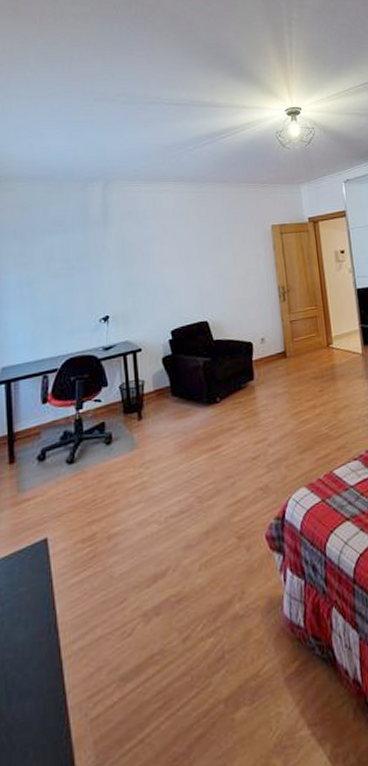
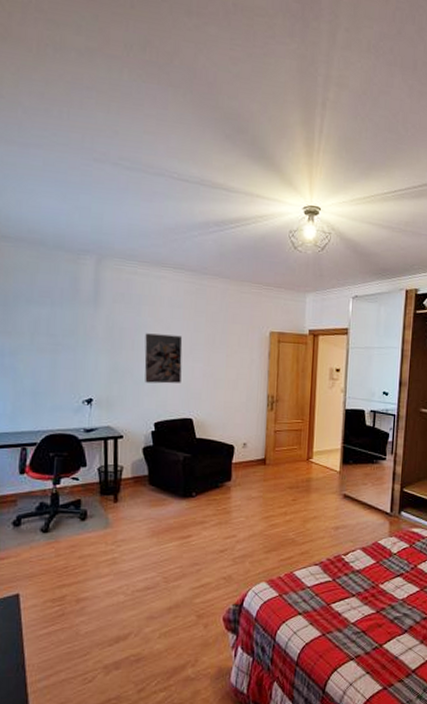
wall art: none [154,242,193,292] -> present [144,333,183,384]

